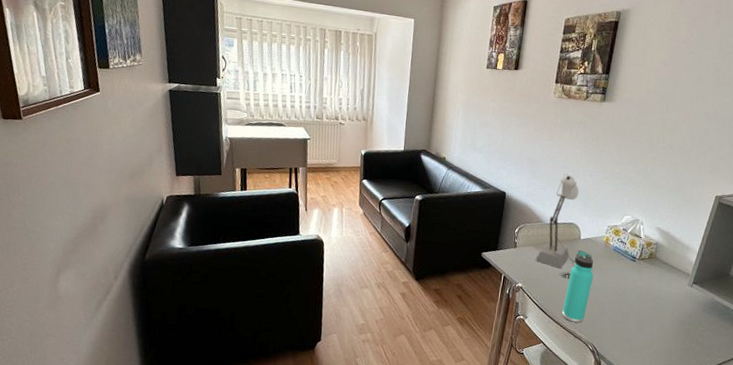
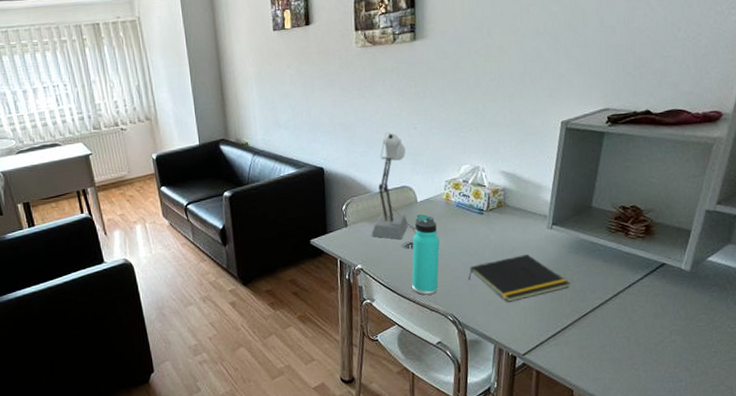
notepad: none [612,304,700,344] -> present [468,254,570,302]

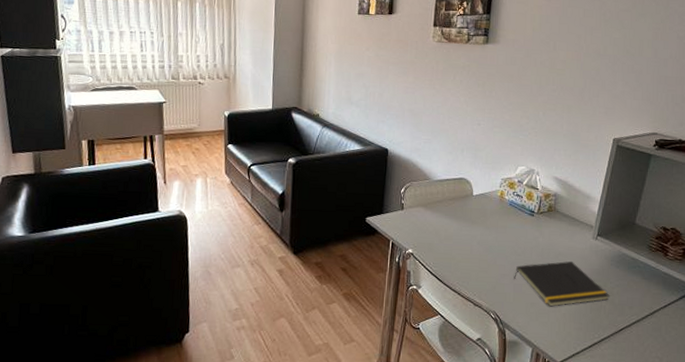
desk lamp: present [371,132,417,249] -> none [425,125,469,240]
thermos bottle: present [412,214,440,295] -> none [459,208,490,289]

